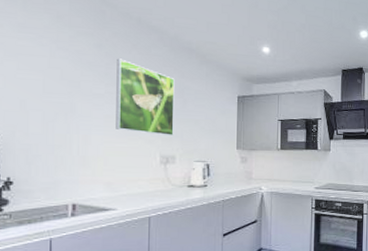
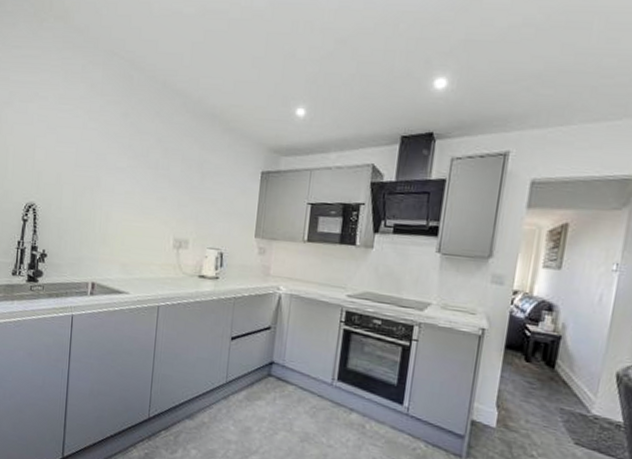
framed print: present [116,58,175,137] -> none [134,128,195,218]

